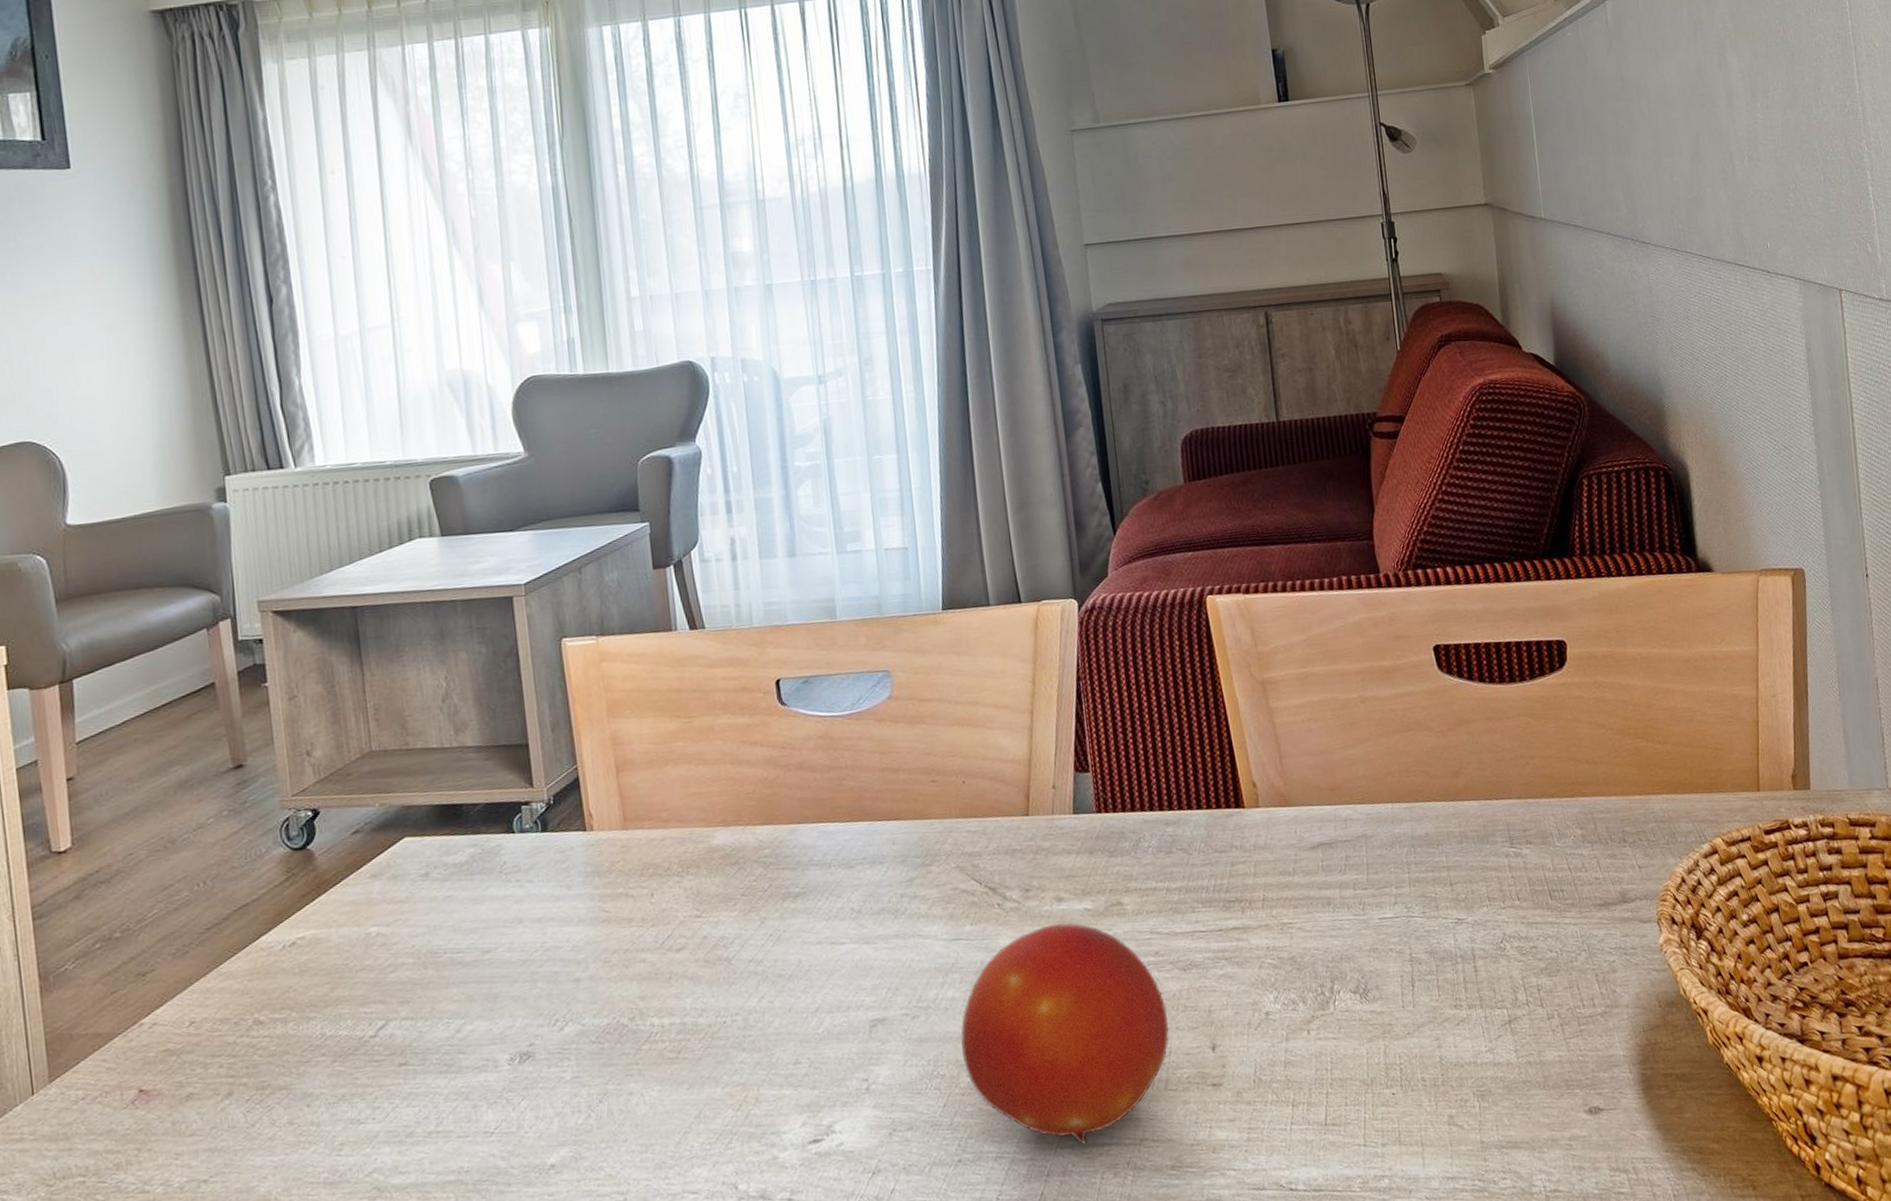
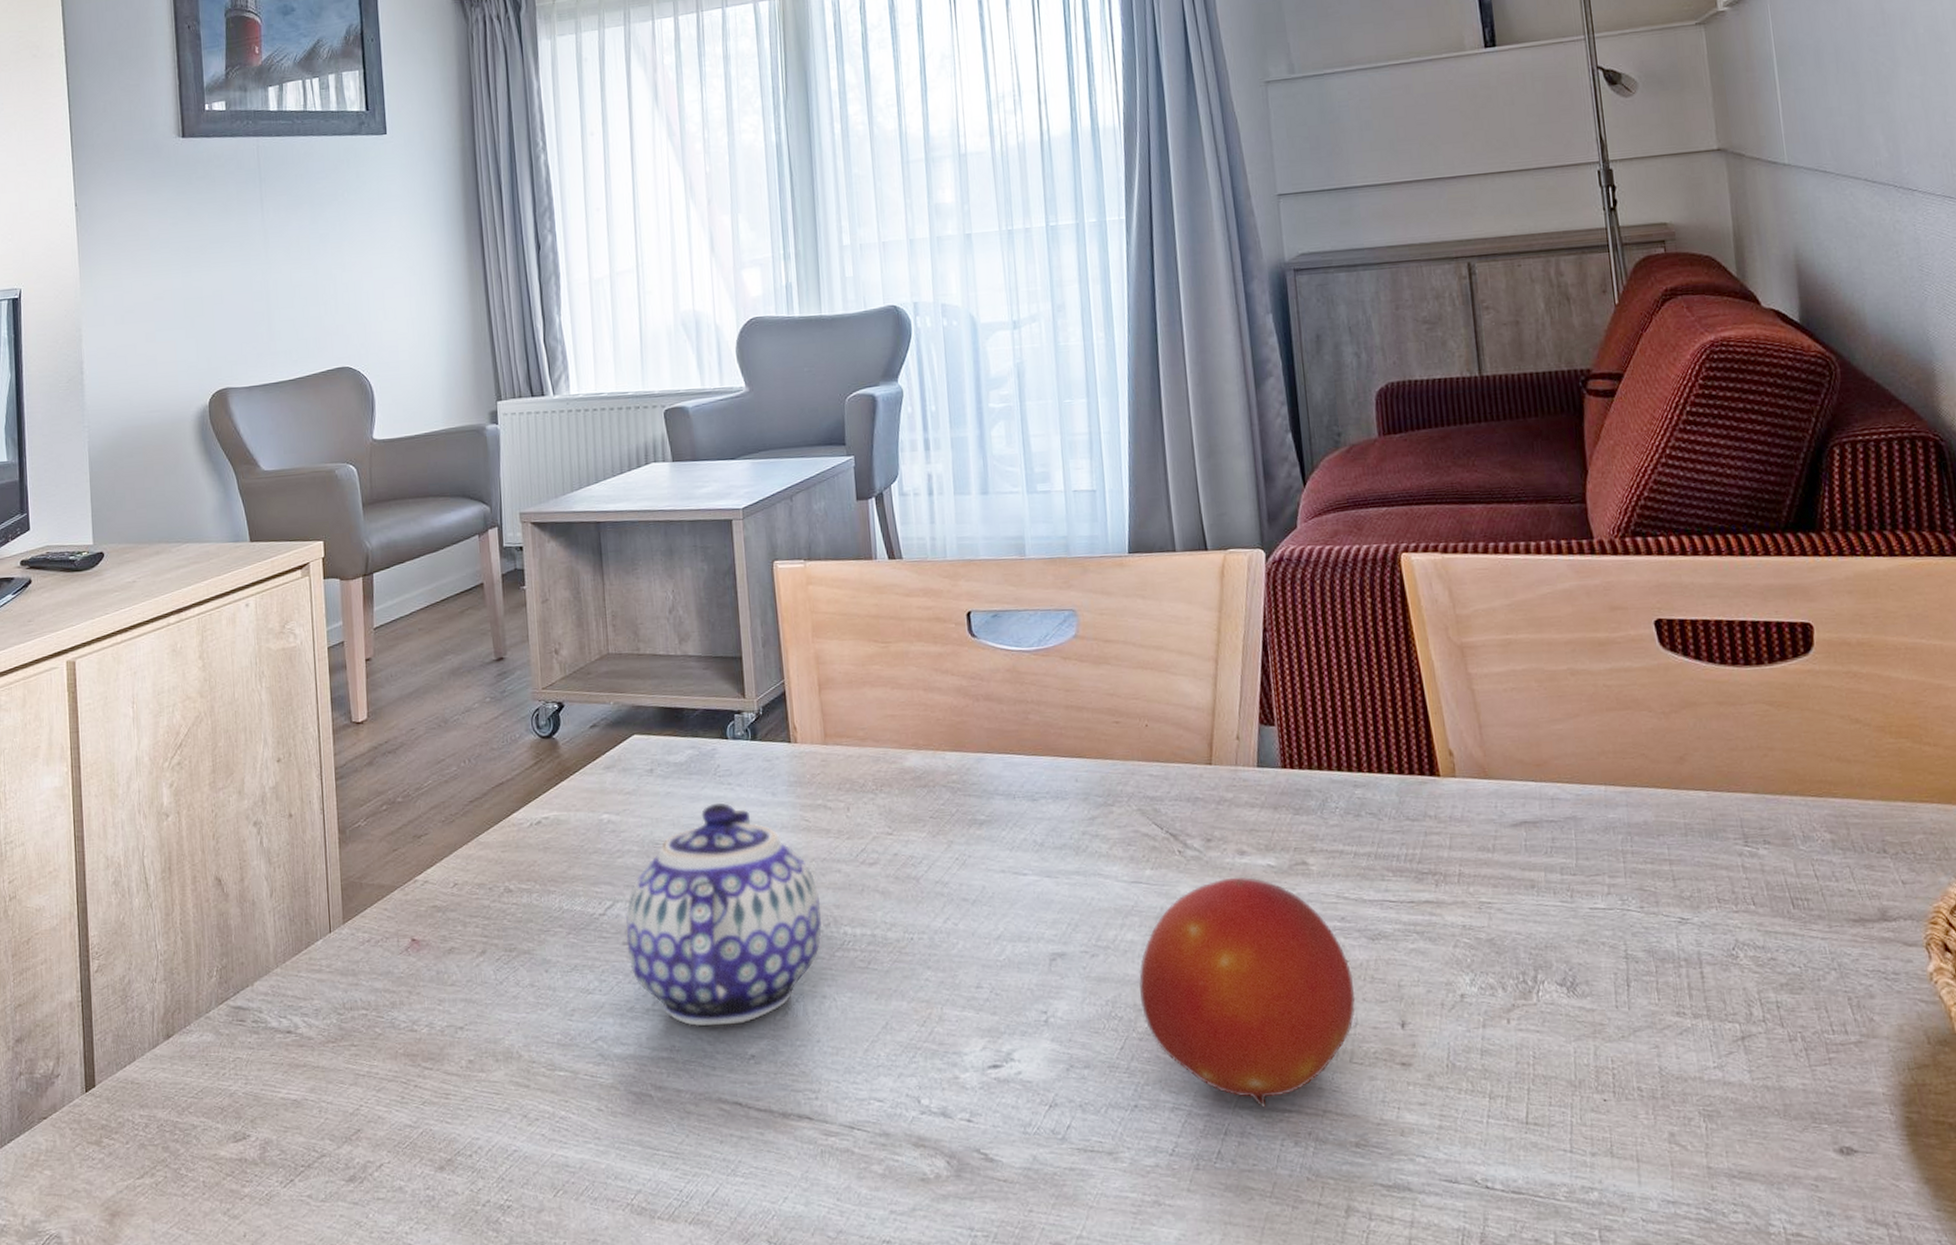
teapot: none [401,901,626,1144] -> present [625,802,822,1027]

